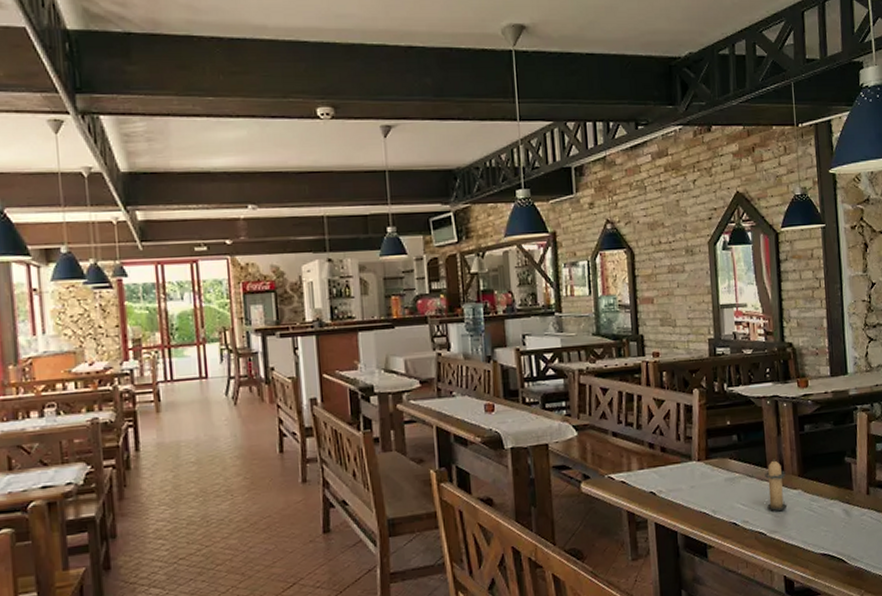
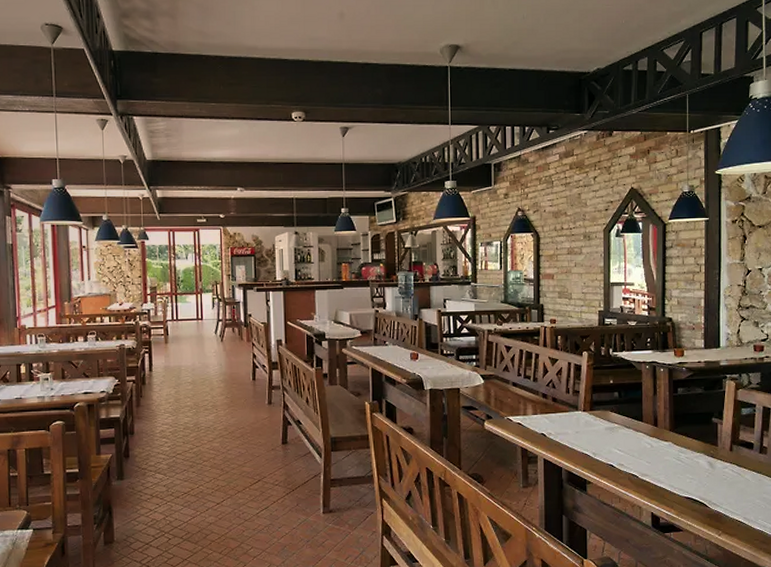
candle: present [765,459,788,511] -> none [640,414,659,458]

